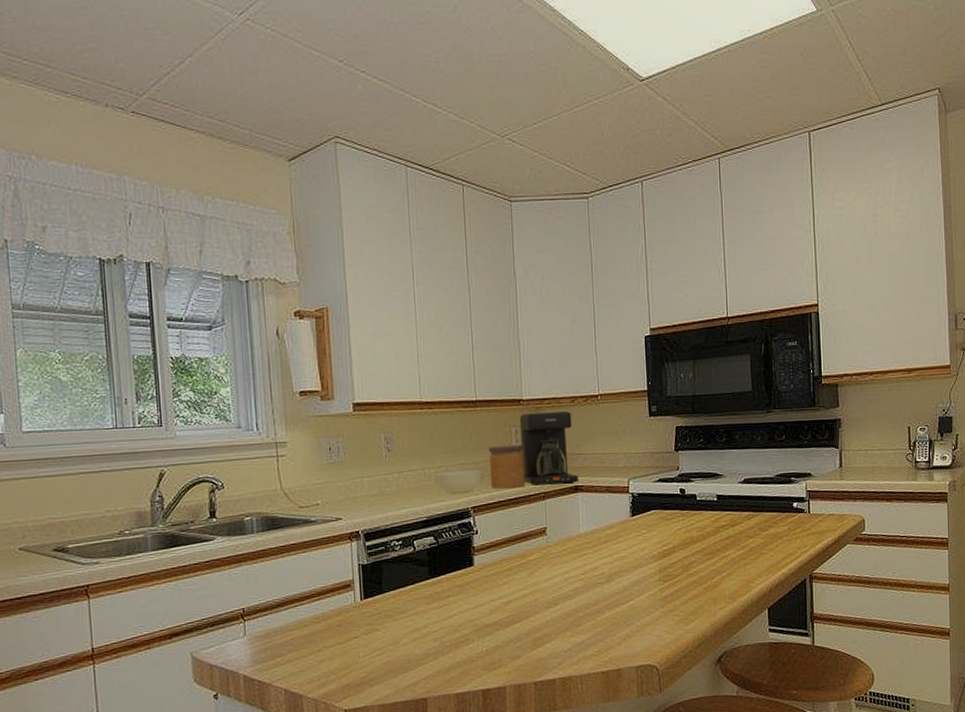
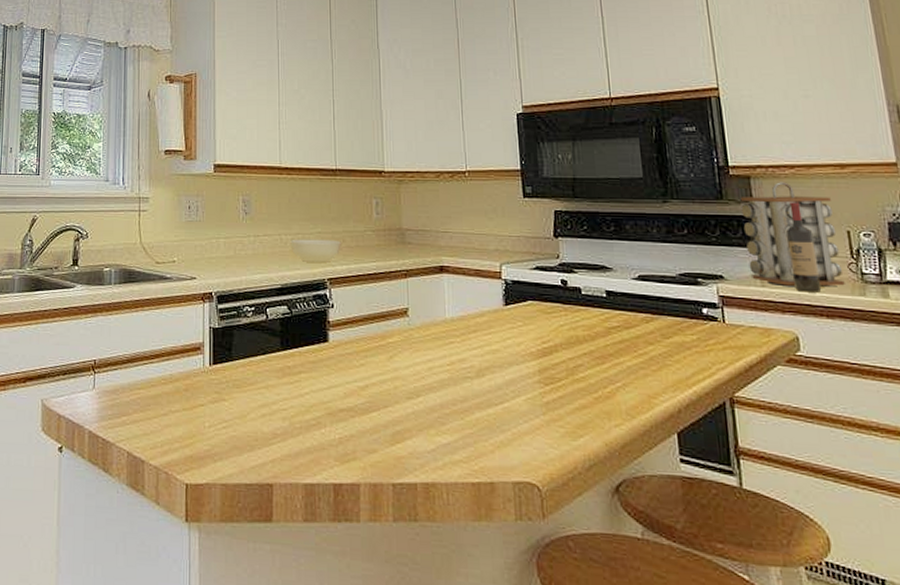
jar: present [488,444,525,489] -> none [347,216,385,263]
coffee maker: present [519,411,579,486] -> none [380,186,445,263]
spice rack: none [829,387,903,478] -> present [740,182,845,287]
wine bottle: none [862,404,885,482] -> present [785,202,822,293]

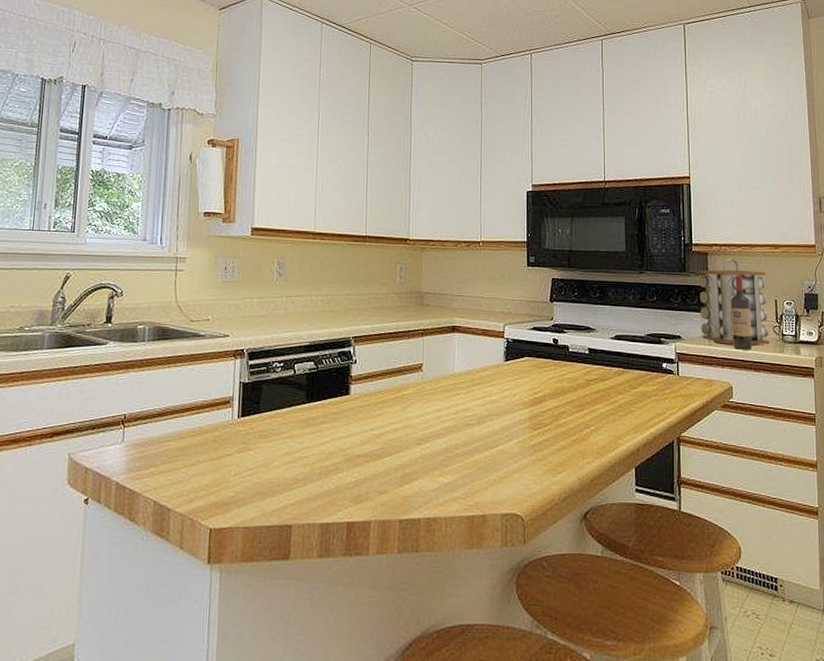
bowl: present [289,239,343,263] -> none [319,300,368,322]

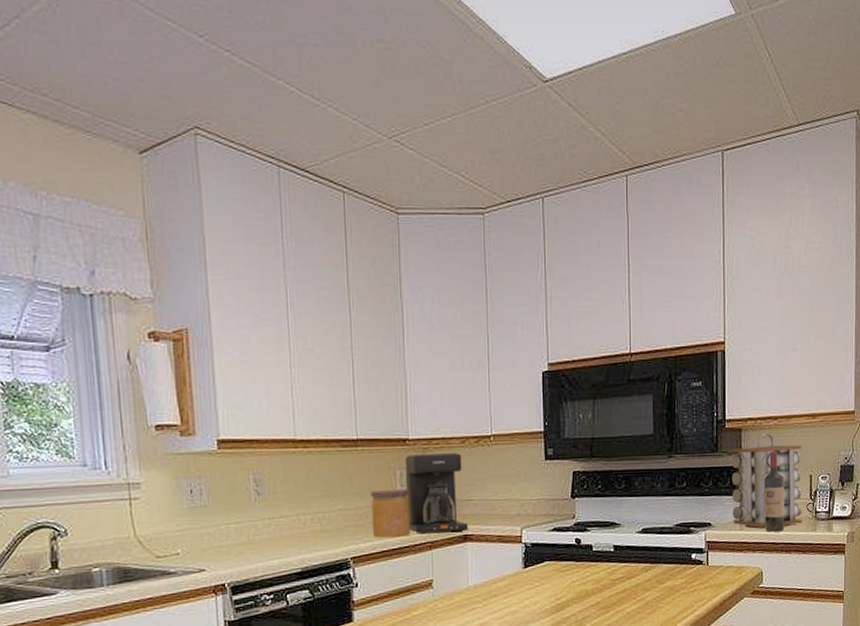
jar: none [372,280,406,323] -> present [370,488,410,538]
coffee maker: none [404,252,457,323] -> present [404,453,469,534]

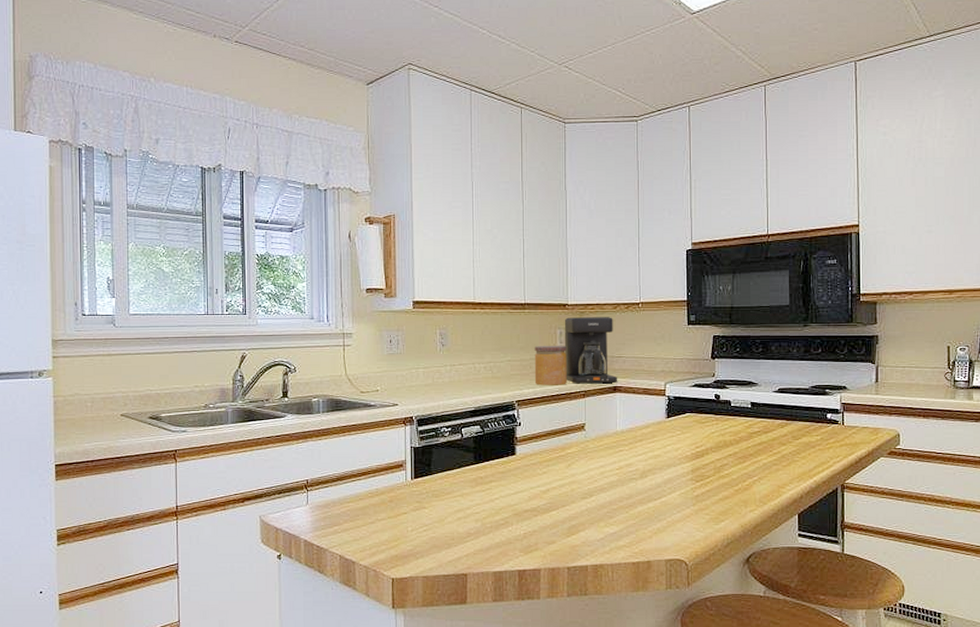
spice rack: present [731,433,802,529] -> none [866,306,940,394]
wine bottle: present [763,451,785,532] -> none [899,323,922,398]

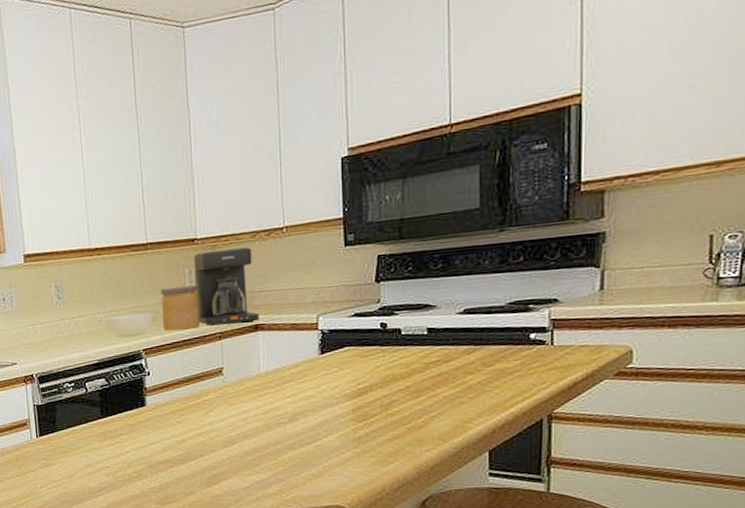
bowl: none [482,366,530,387] -> present [103,312,156,337]

